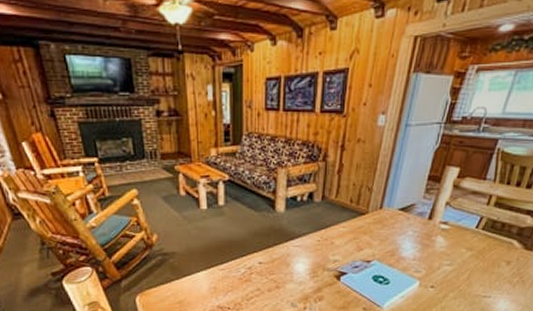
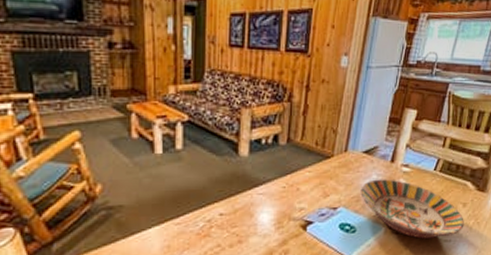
serving bowl: none [395,235,507,293] -> present [360,179,464,239]

